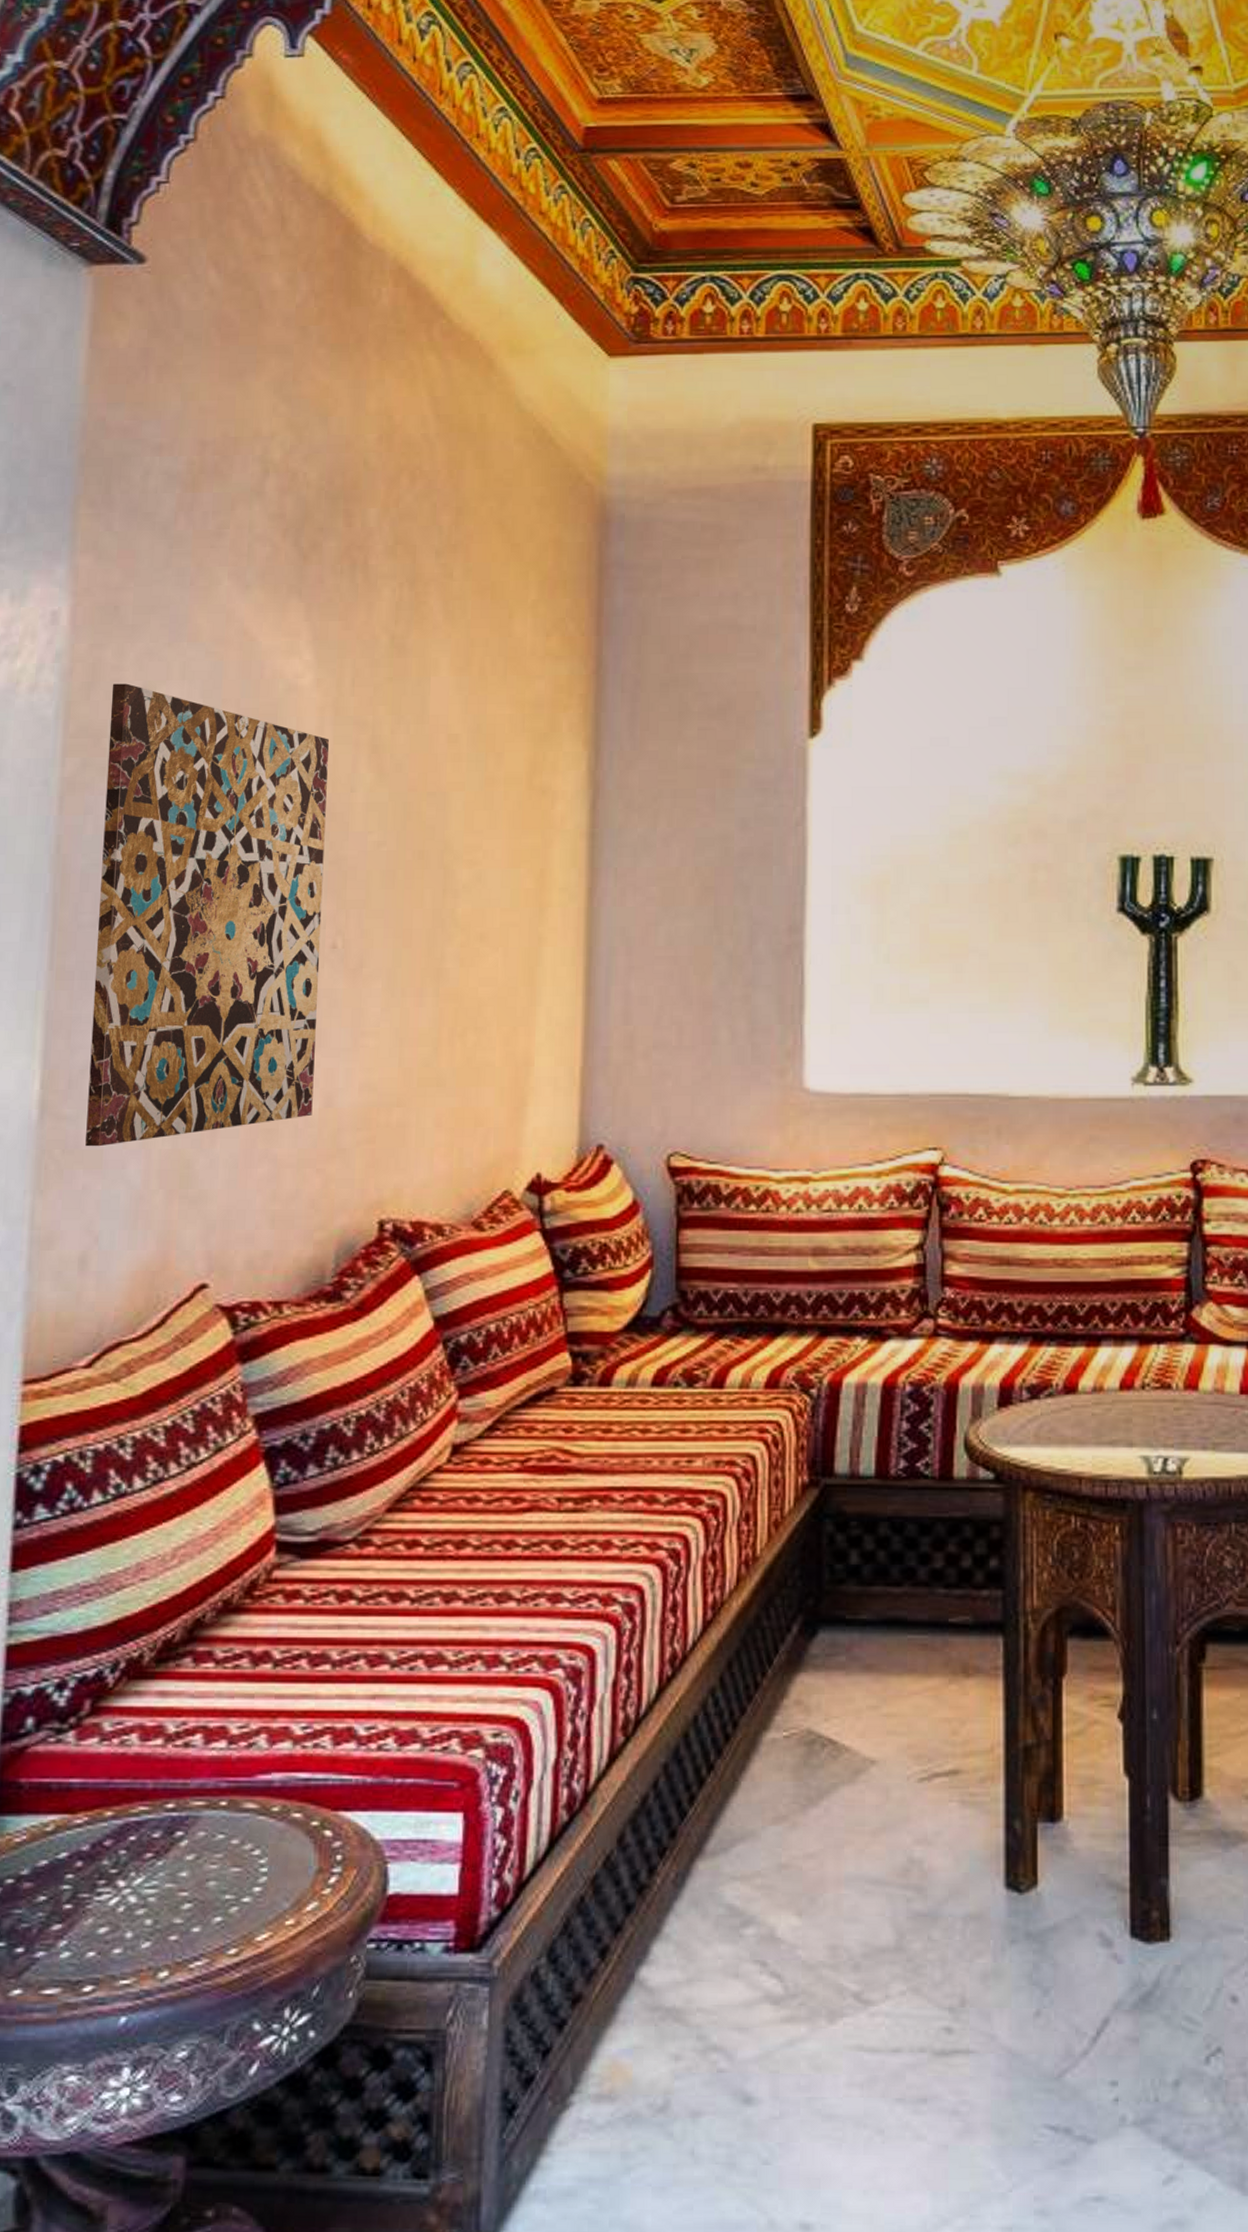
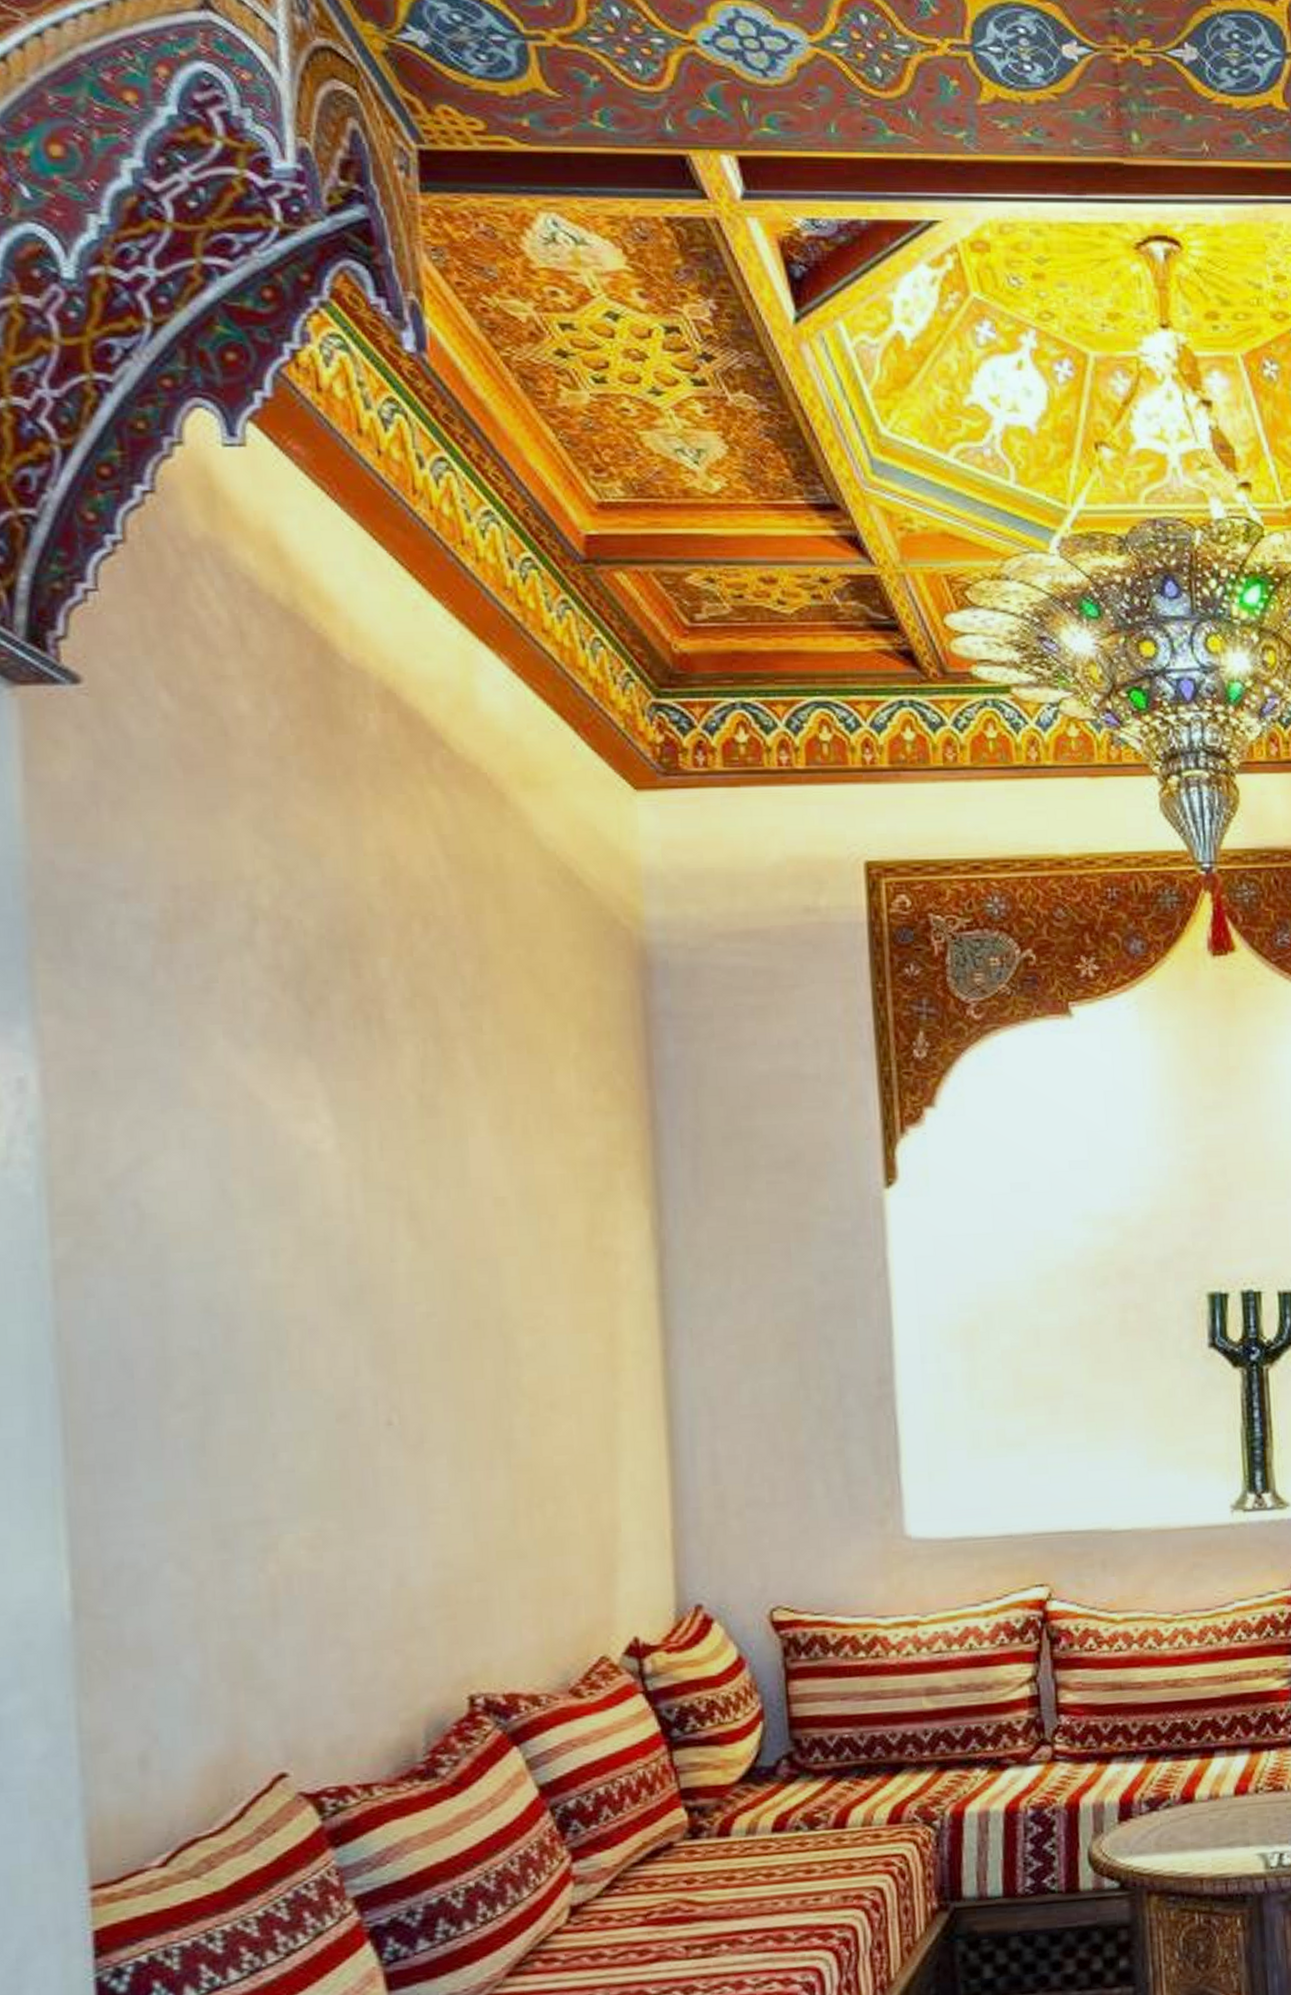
wall art: present [85,683,330,1147] -> none [100,1155,384,1645]

